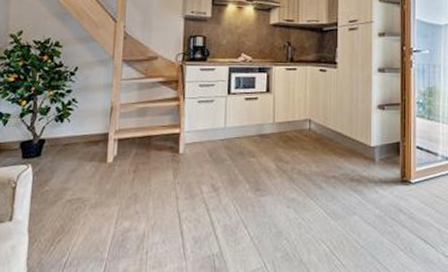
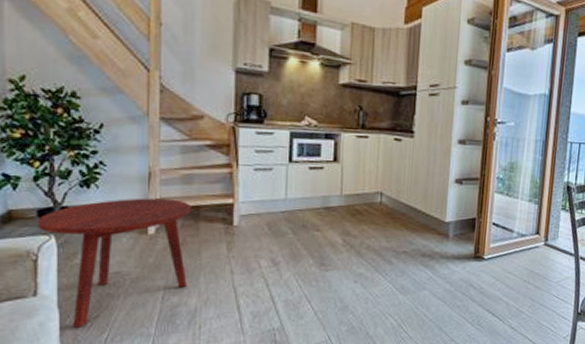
side table: none [19,130,144,251] -> present [38,198,191,328]

